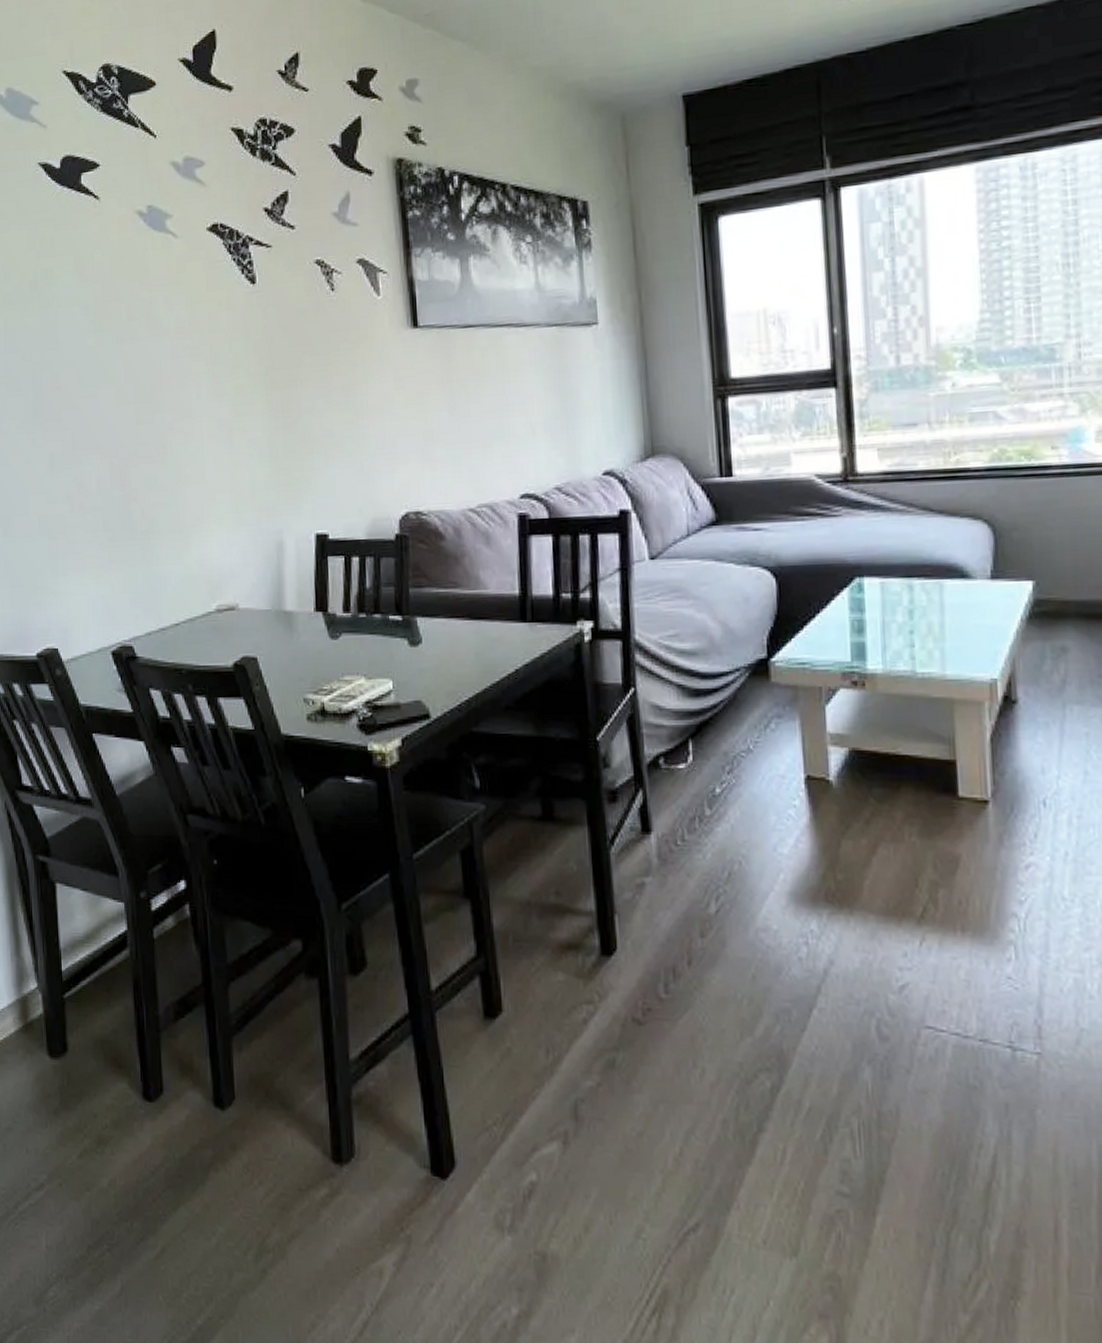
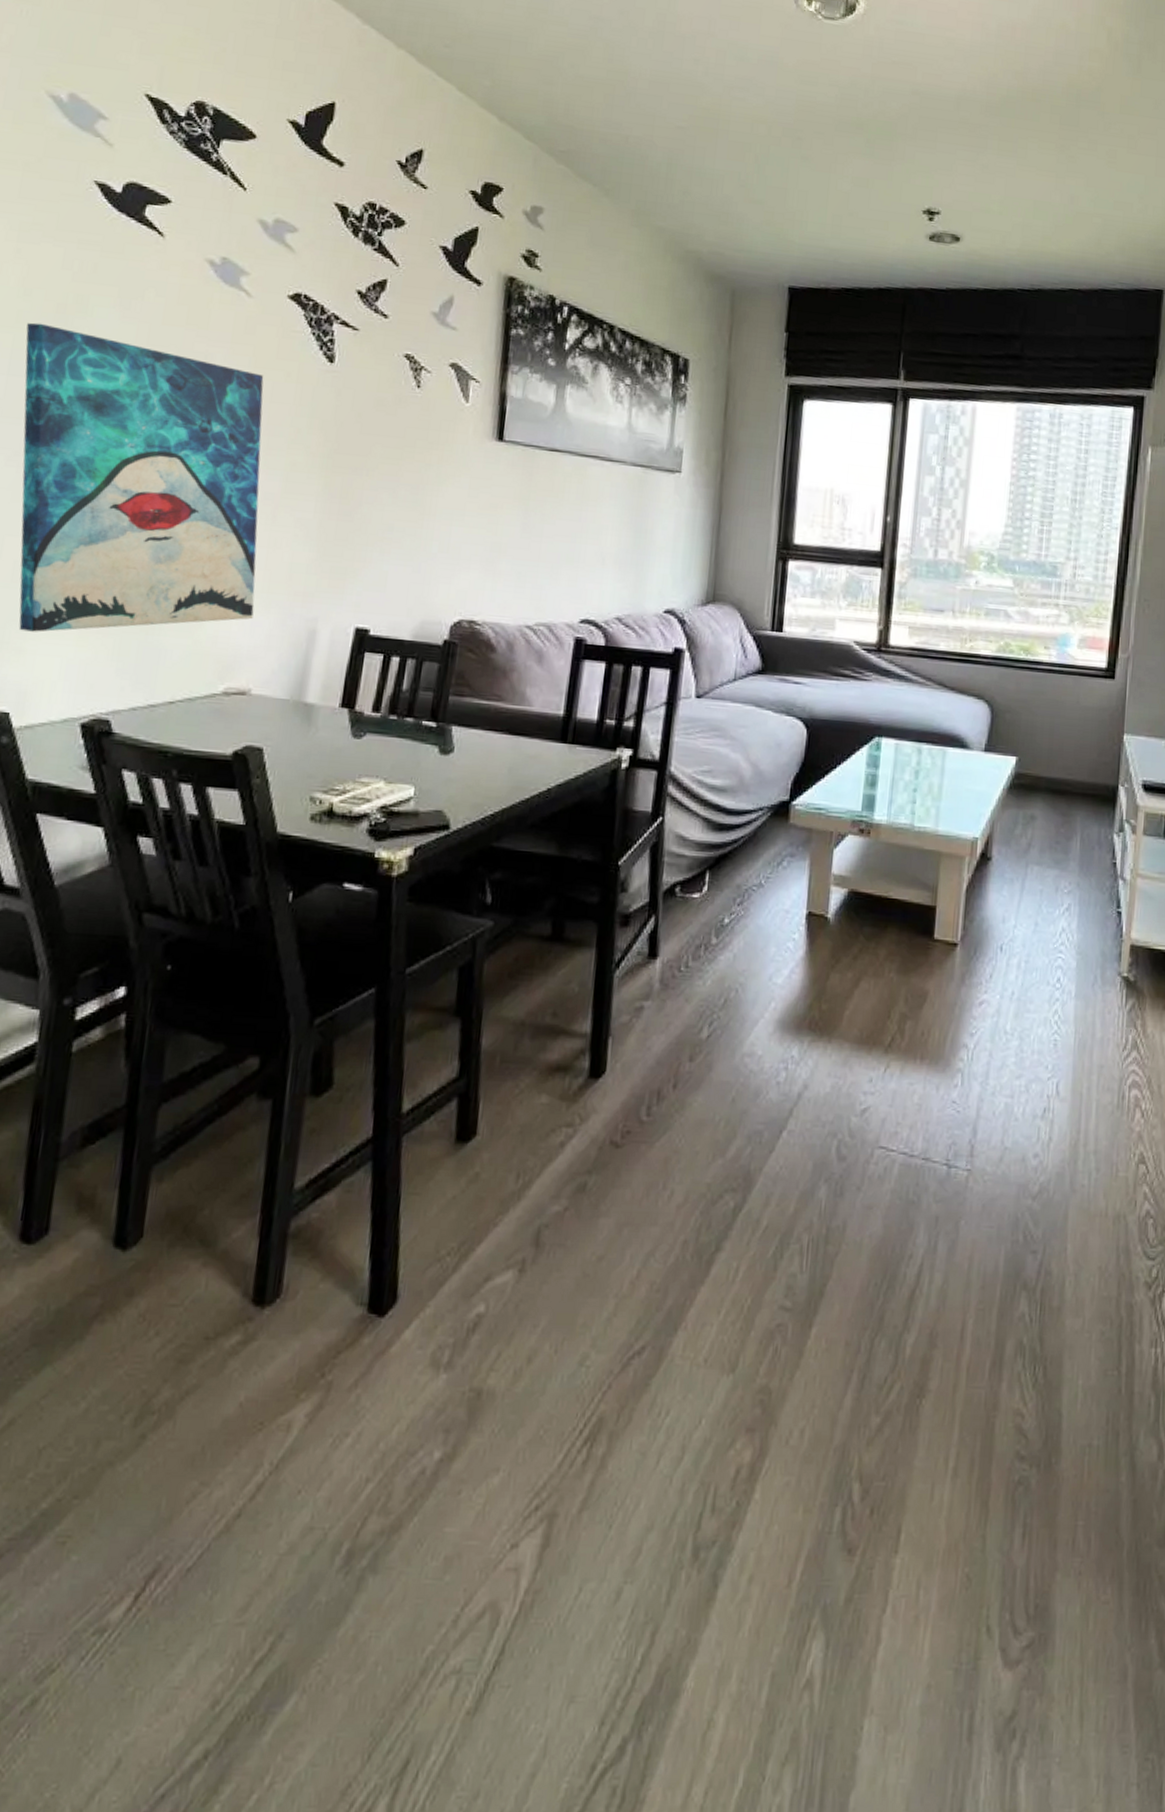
wall art: none [12,302,229,576] -> present [18,322,264,632]

